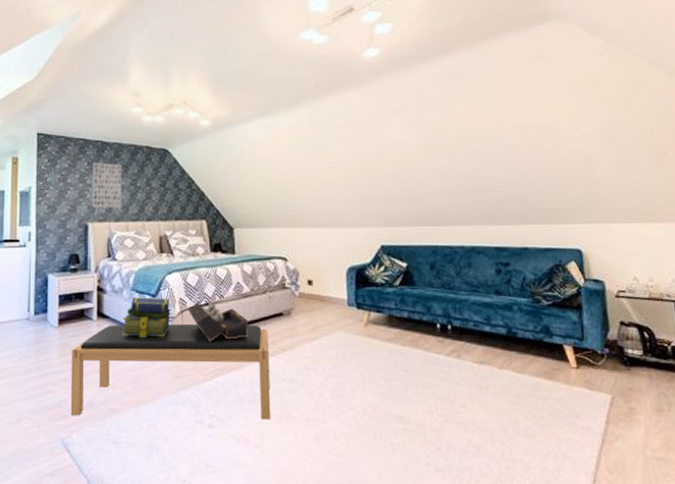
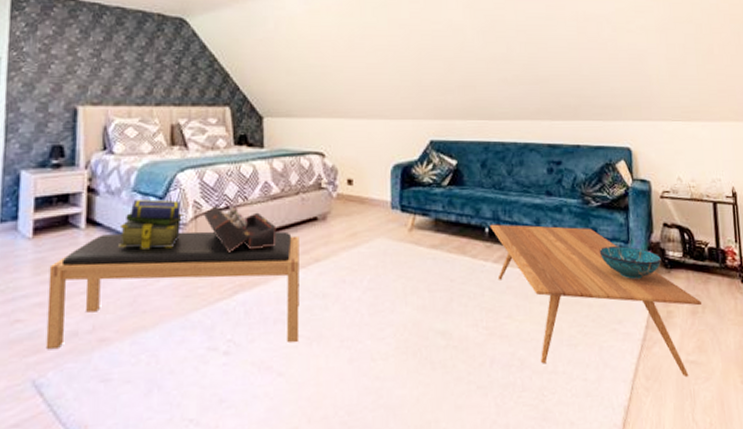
wall art: present [92,162,122,208] -> none [84,29,126,88]
coffee table: none [441,320,667,474] -> present [490,224,701,378]
decorative bowl: none [552,342,620,375] -> present [599,245,662,279]

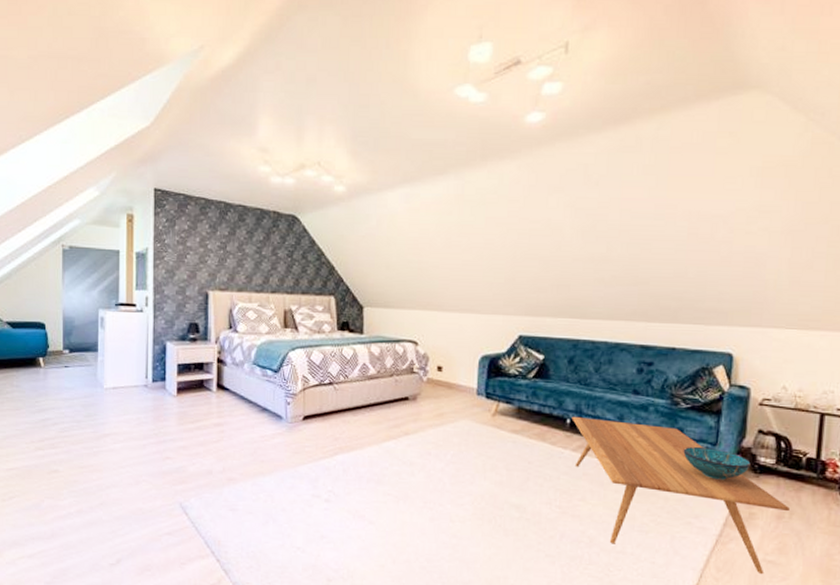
bench: present [45,231,299,349] -> none [189,398,392,498]
stack of books: present [118,199,184,249] -> none [242,372,294,413]
decorative box: present [203,206,277,252] -> none [310,381,372,421]

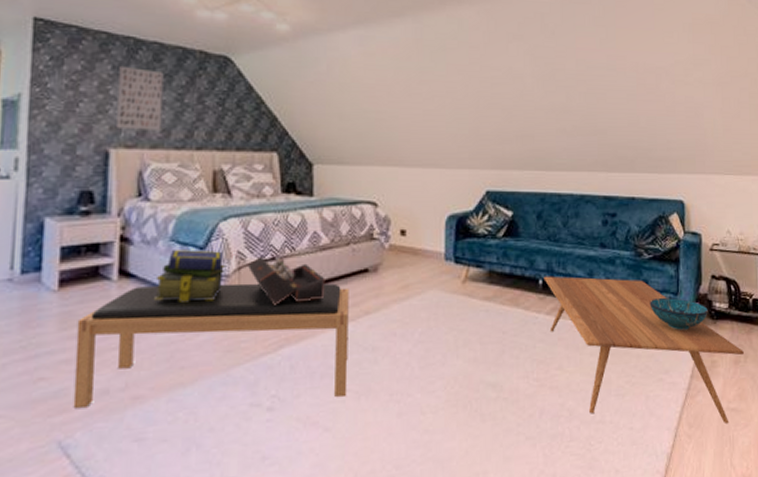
bench: none [189,398,392,498] -> present [73,283,349,408]
wall art: none [213,225,247,277] -> present [116,65,164,131]
stack of books: none [242,372,294,413] -> present [154,250,226,302]
decorative box: none [310,381,372,421] -> present [247,256,325,305]

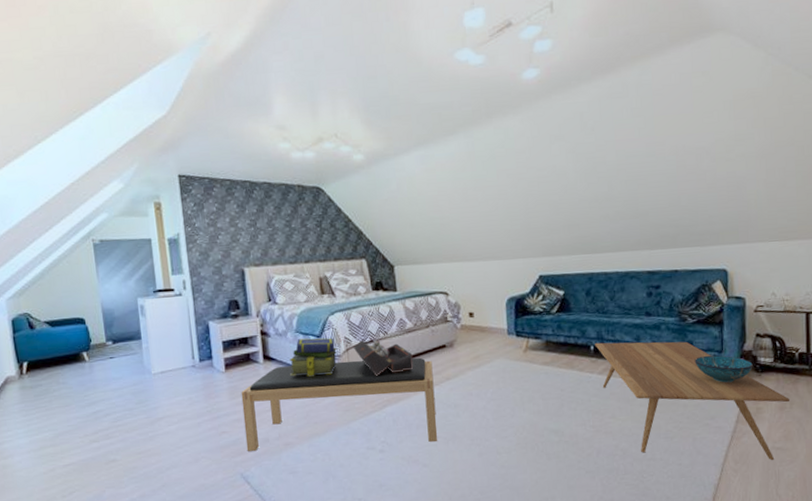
wall art: present [116,65,164,131] -> none [242,204,278,252]

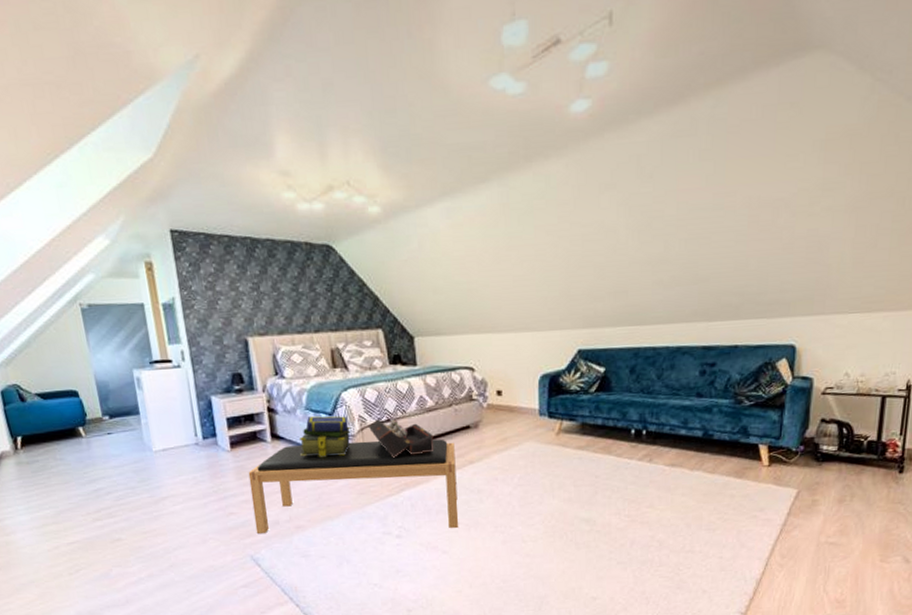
coffee table: present [595,341,789,461] -> none [636,426,851,556]
decorative bowl: present [694,355,753,383] -> none [747,442,814,472]

